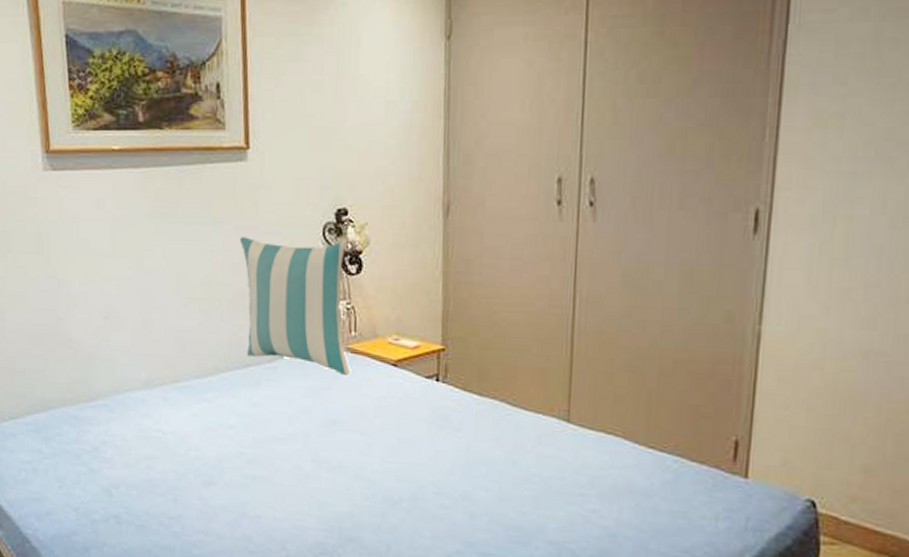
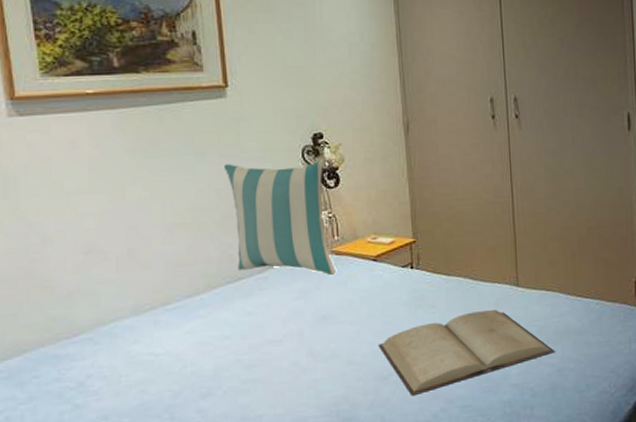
book: none [391,444,610,530] -> present [379,310,555,397]

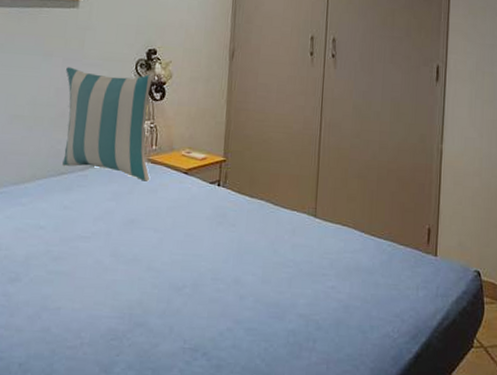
book: present [379,310,555,397] -> none [178,236,344,311]

